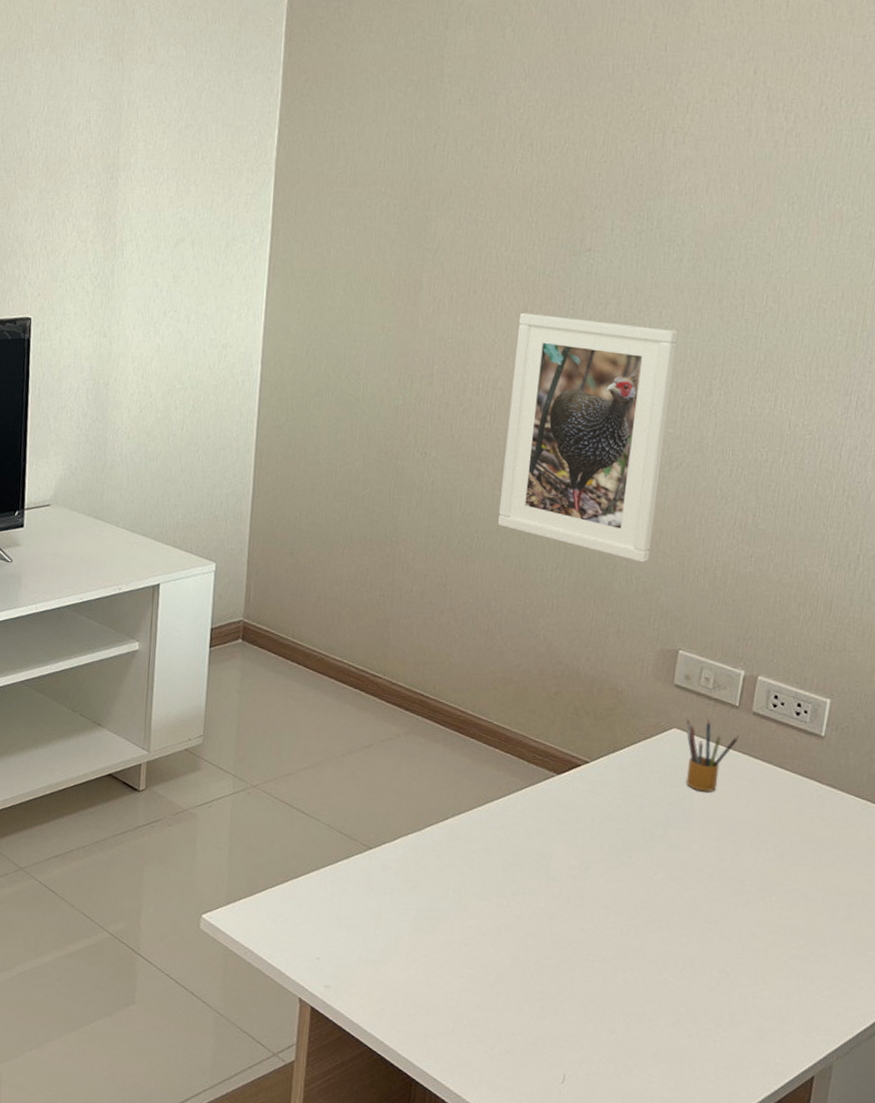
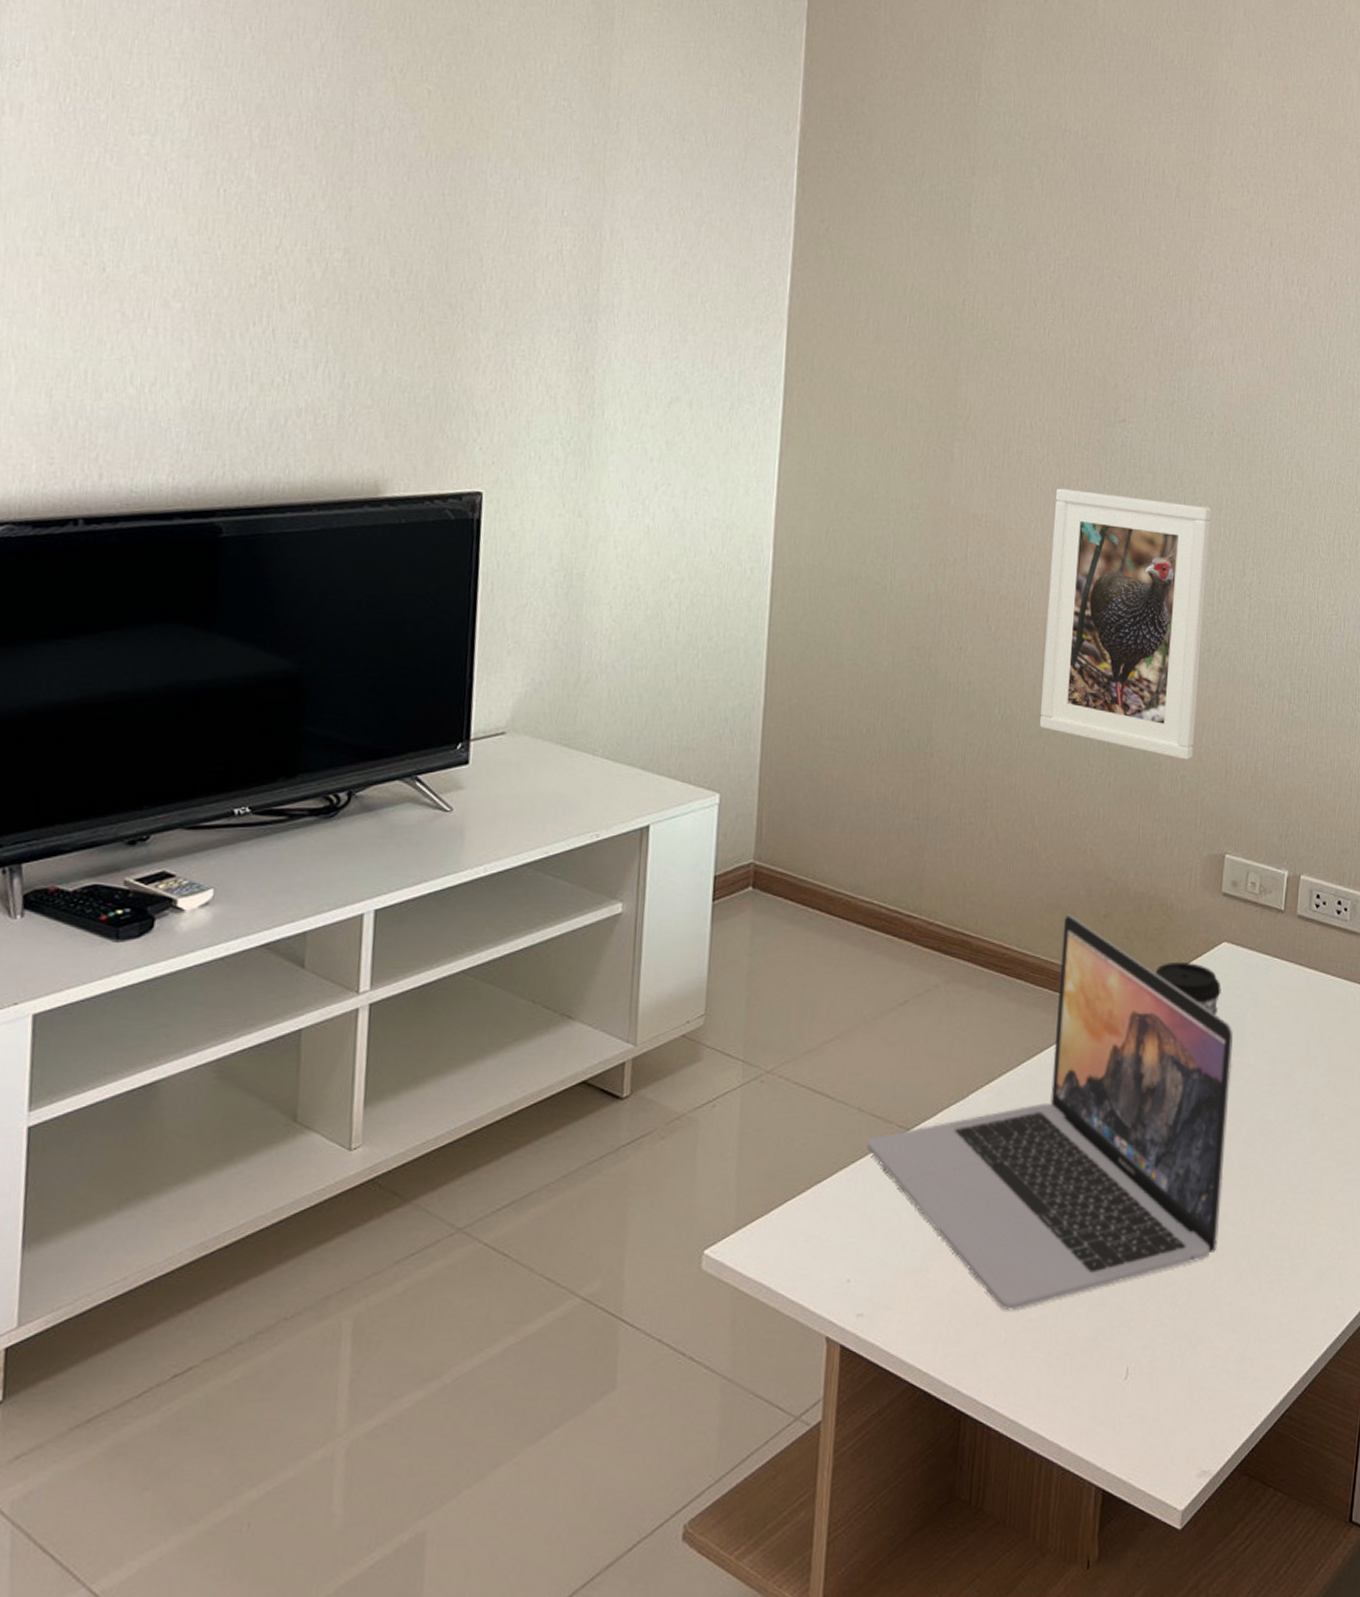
laptop: none [335,688,681,1009] -> present [867,914,1234,1311]
coffee cup: none [603,740,670,792] -> present [1155,961,1221,1015]
pencil box: present [685,718,739,792] -> none [1236,928,1286,1010]

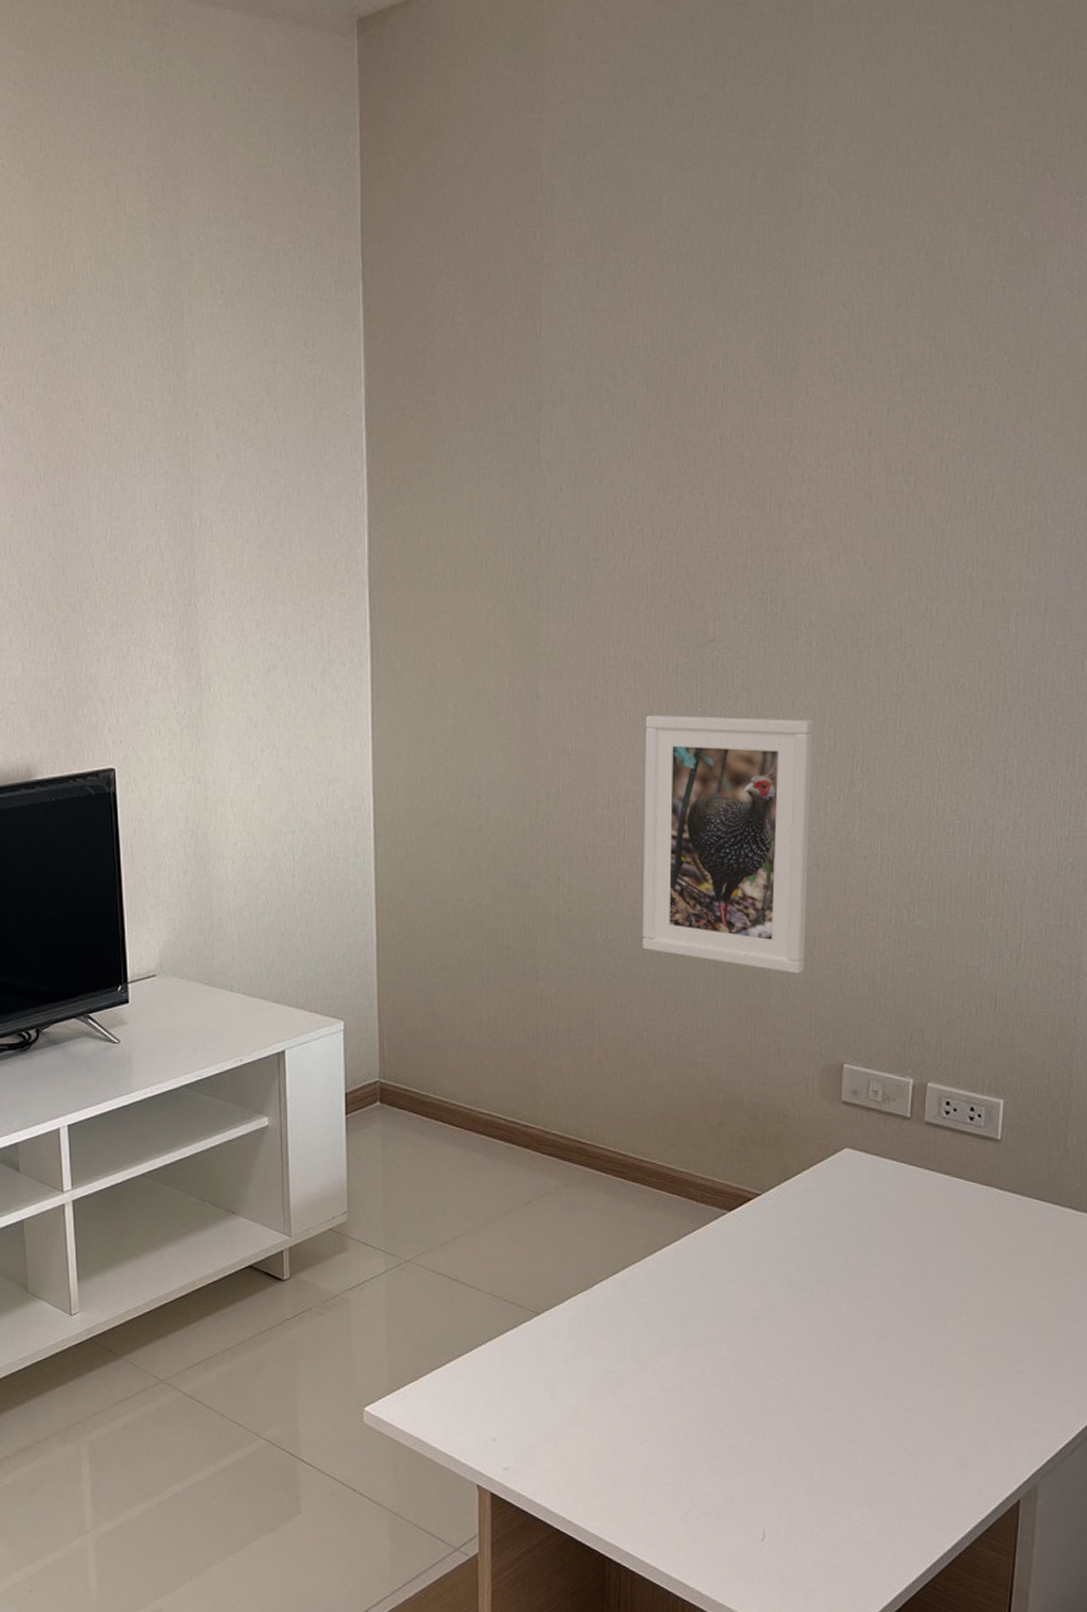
laptop: present [867,914,1234,1311] -> none [502,1123,860,1474]
coffee cup: present [1155,961,1221,1015] -> none [774,1166,845,1217]

